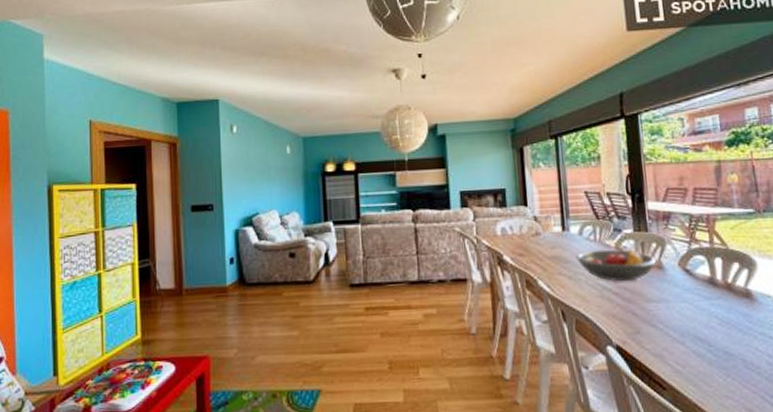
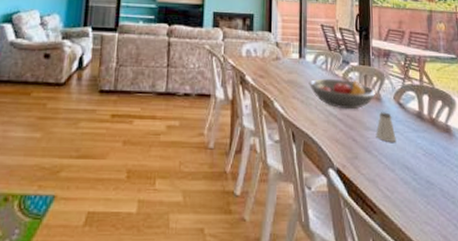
saltshaker: none [659,281,685,313] -> present [375,112,396,142]

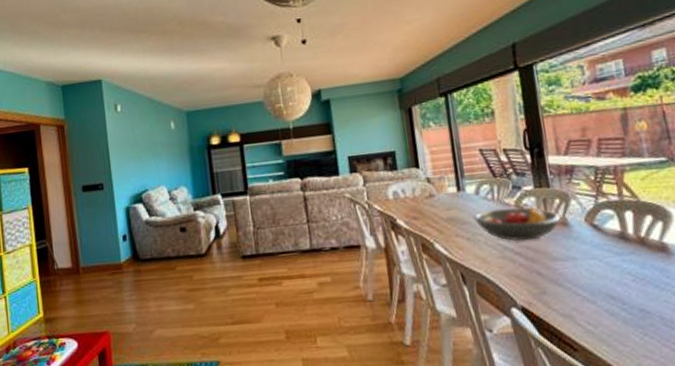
saltshaker: present [375,112,396,142] -> none [566,237,595,272]

